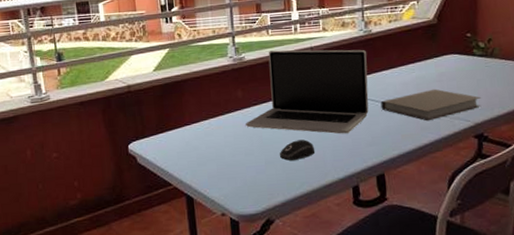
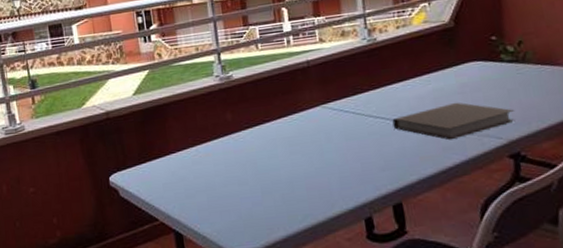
laptop: present [246,49,369,134] -> none [237,61,379,158]
computer mouse: present [280,139,314,161] -> none [278,165,318,191]

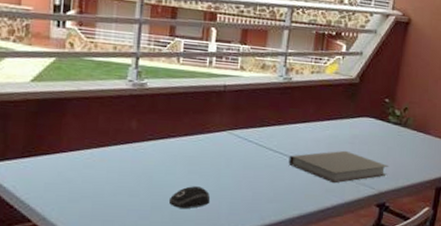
computer mouse: none [278,165,318,191] -> present [169,186,210,209]

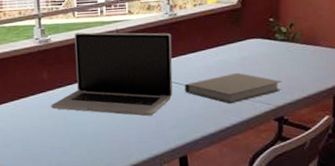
laptop: none [135,81,284,186] -> present [51,32,173,117]
computer mouse: present [169,186,210,209] -> none [85,121,119,143]

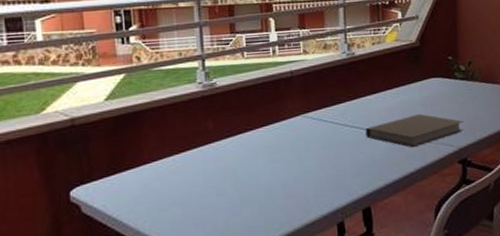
laptop: present [51,32,173,117] -> none [217,73,353,166]

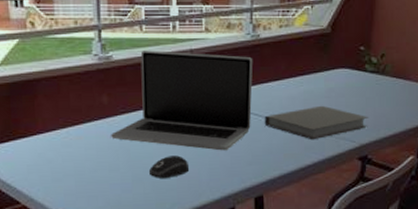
laptop: none [217,73,353,166] -> present [111,50,253,151]
computer mouse: none [257,174,295,200] -> present [150,155,188,180]

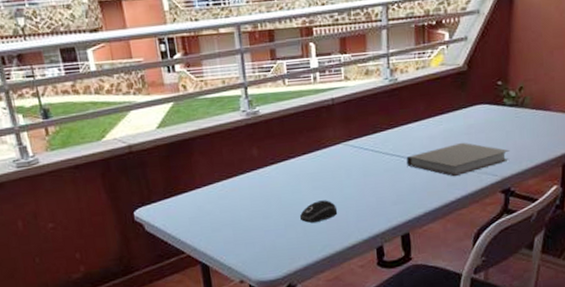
laptop: present [111,50,253,151] -> none [263,100,394,193]

